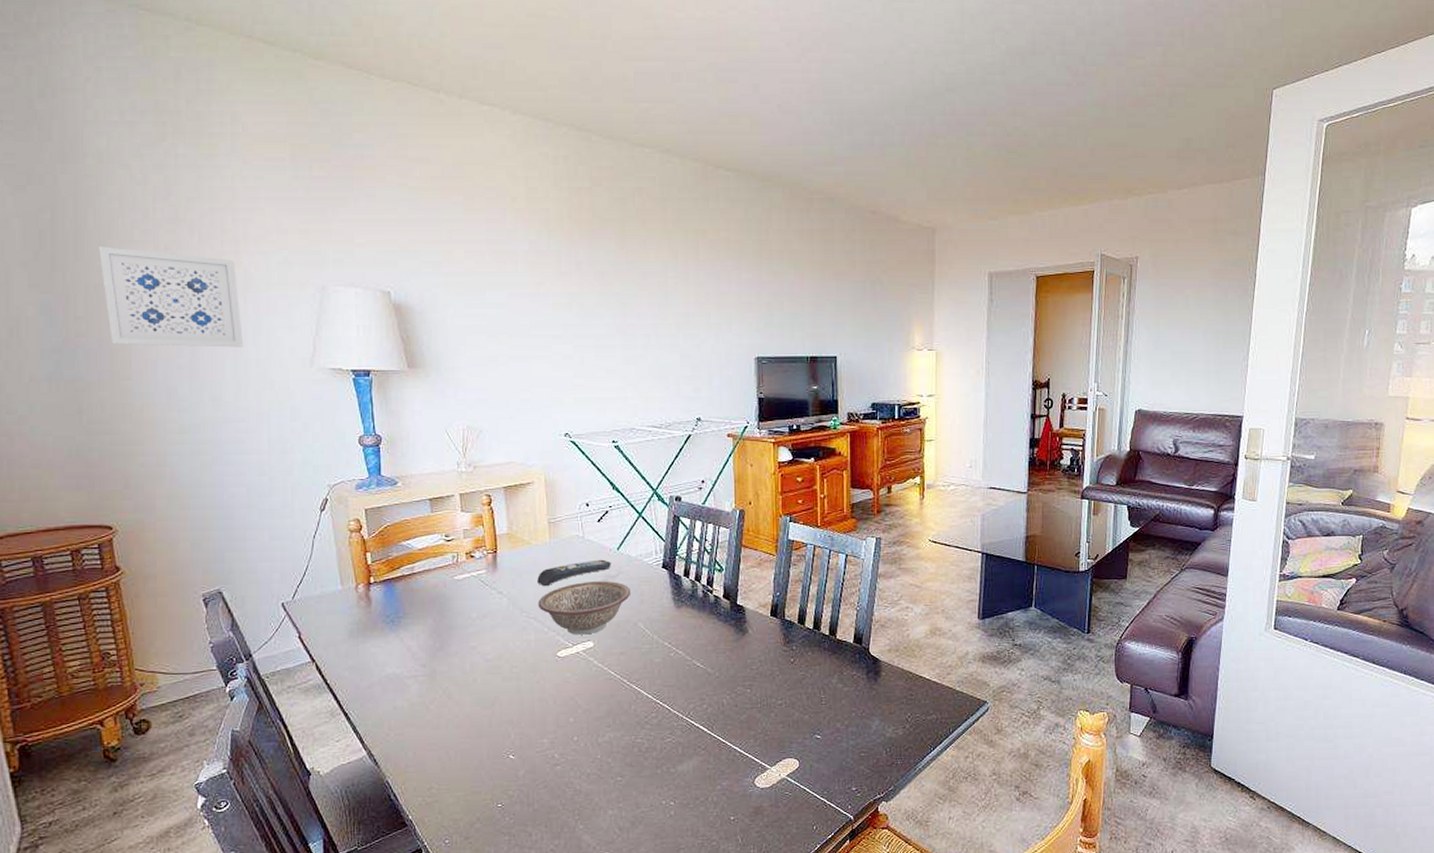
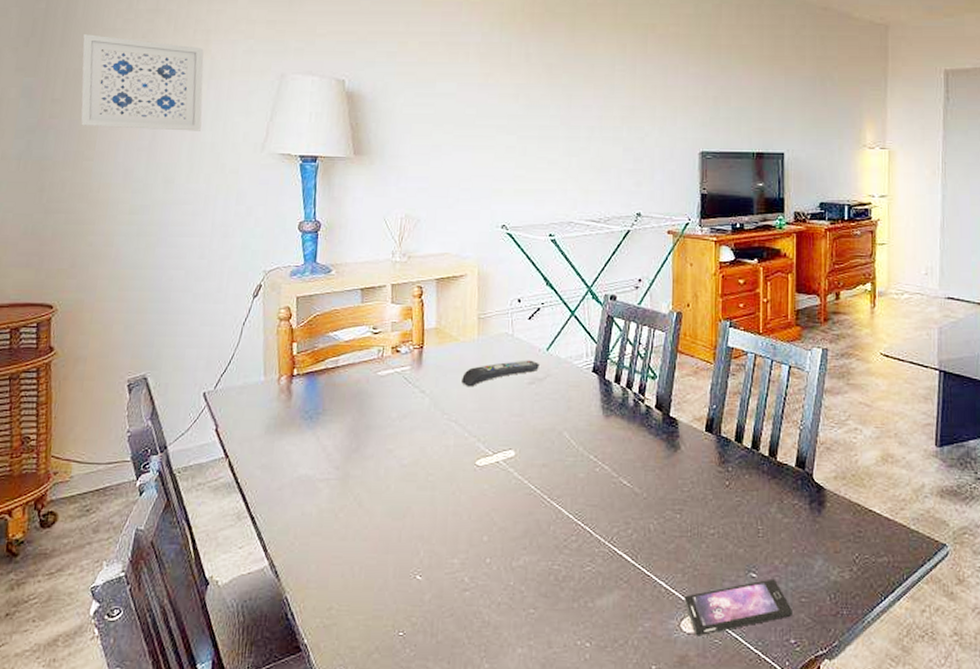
decorative bowl: present [538,581,631,635] -> none [460,384,558,443]
smartphone: none [757,738,853,790] -> present [684,578,792,637]

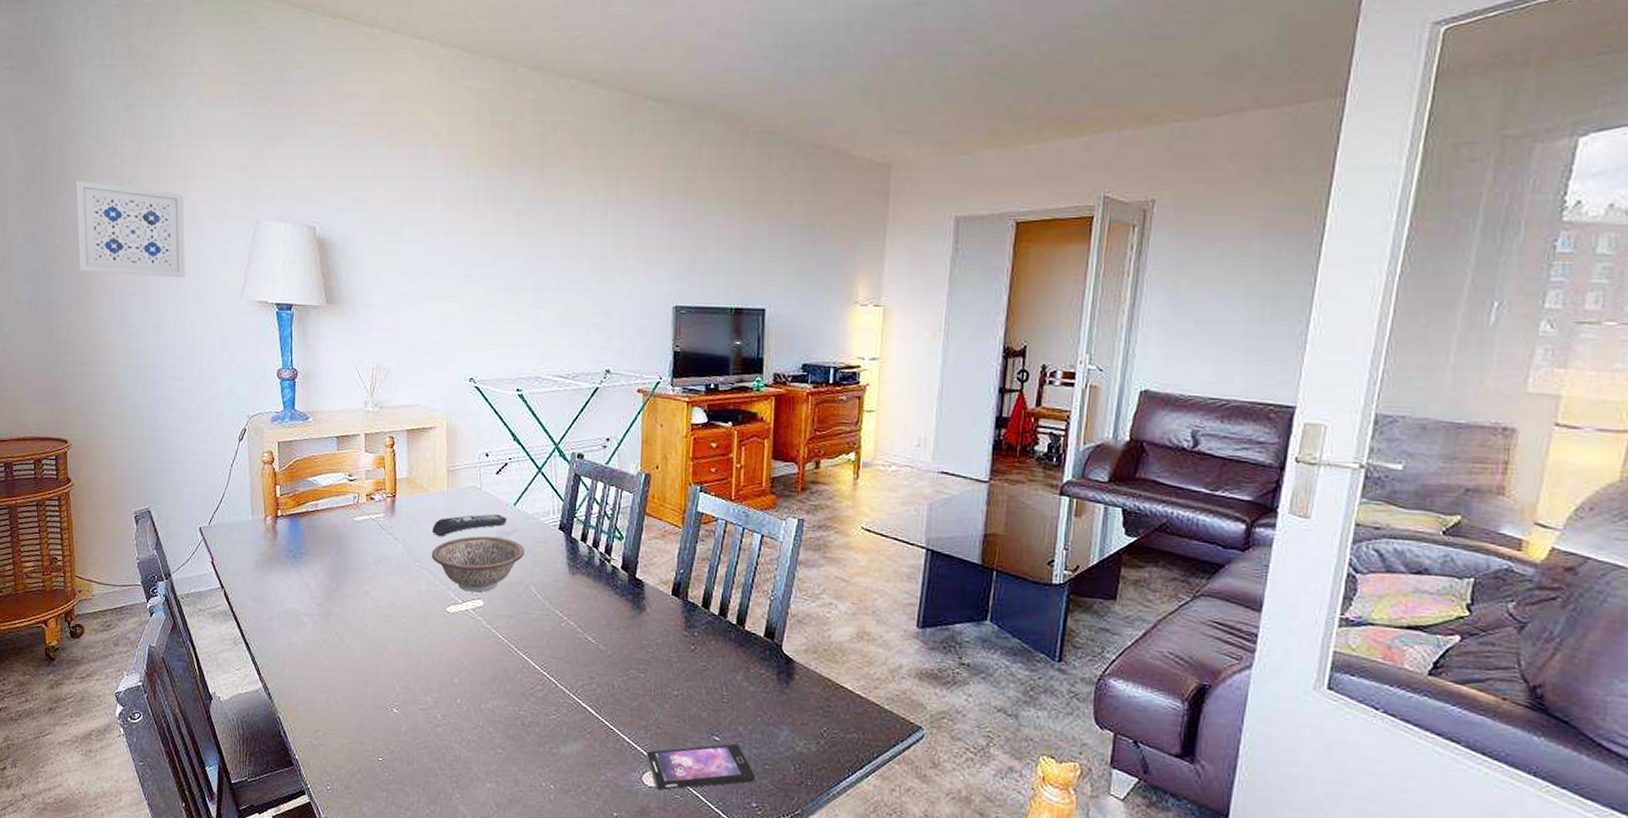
decorative bowl: none [460,384,558,443] -> present [431,536,525,593]

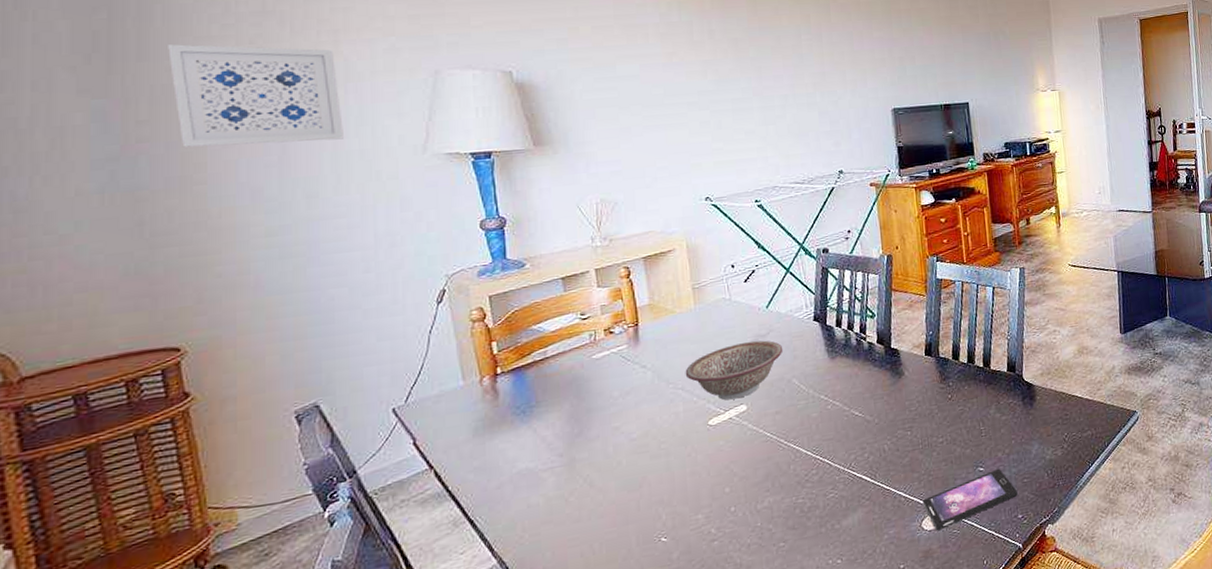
remote control: present [432,513,507,537] -> none [683,319,761,355]

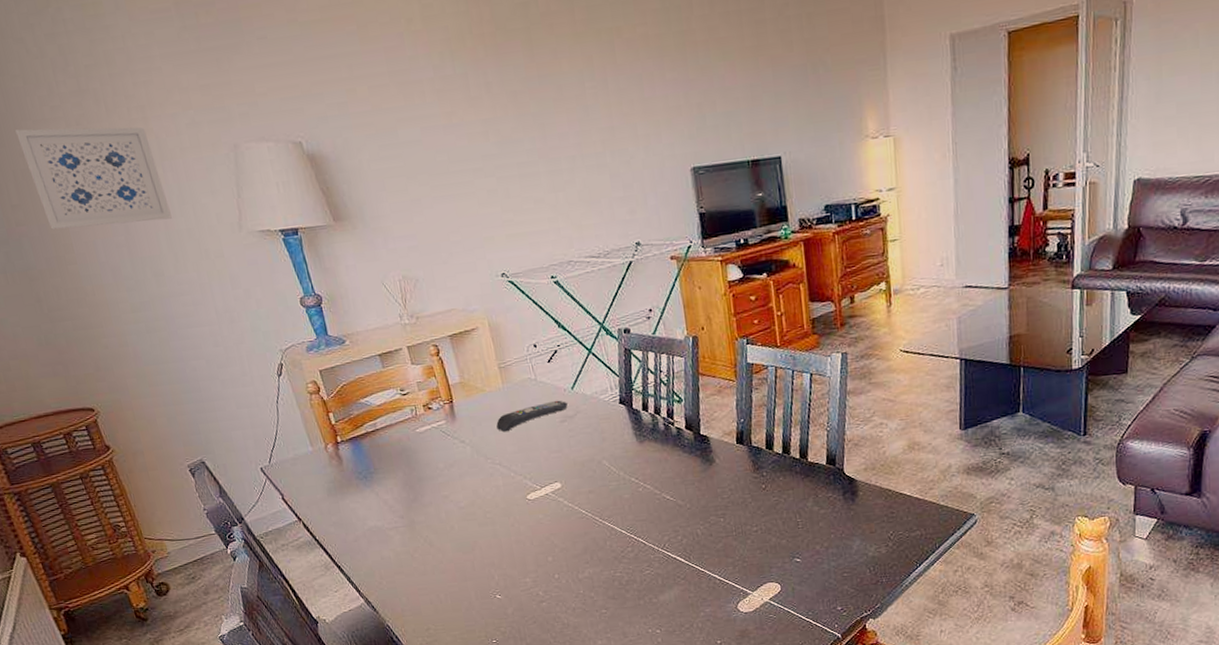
remote control: none [683,319,761,355] -> present [496,400,568,432]
decorative bowl: present [685,340,783,401] -> none [500,421,592,478]
smartphone: present [922,468,1018,532] -> none [737,560,837,614]

